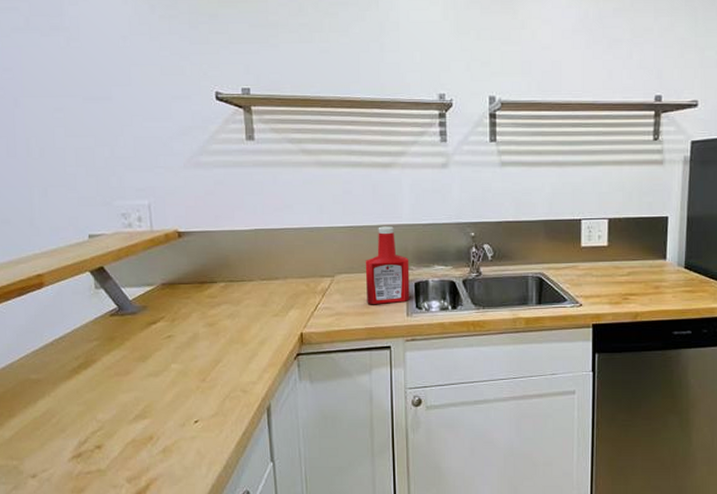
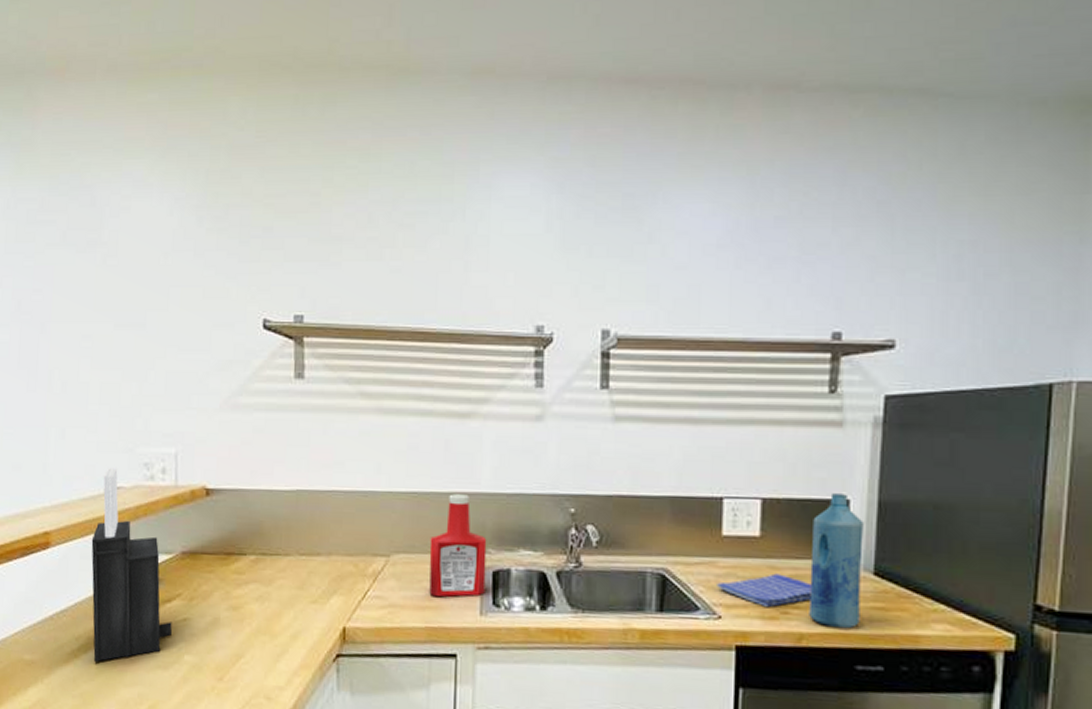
knife block: none [81,219,159,376] -> present [91,468,172,662]
dish towel: none [578,272,643,296] -> present [717,573,812,608]
bottle: none [642,213,678,307] -> present [809,493,864,629]

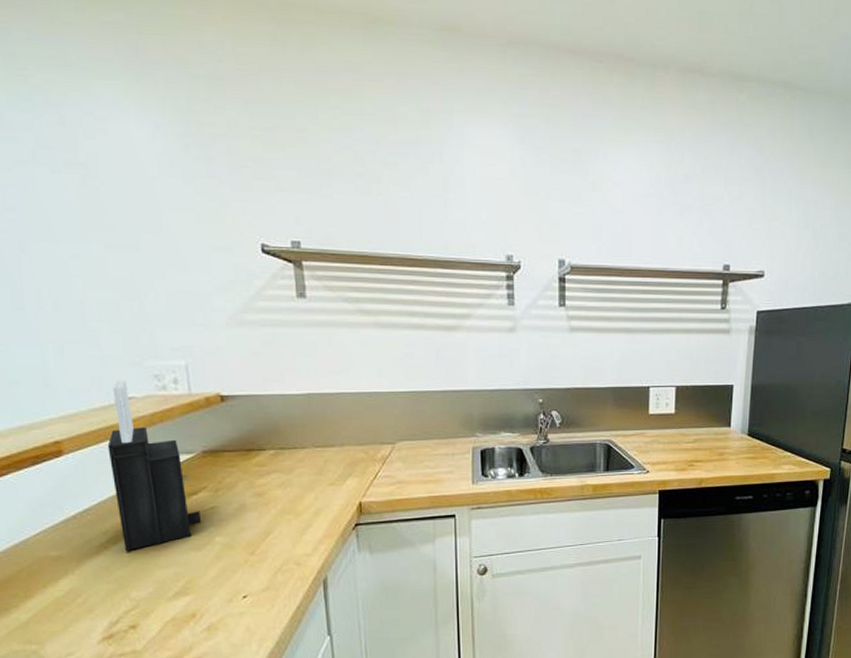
ketchup bottle: present [429,494,487,597] -> none [428,392,475,473]
dish towel: present [717,573,812,608] -> none [646,439,708,463]
bottle: present [809,493,864,629] -> none [707,381,742,473]

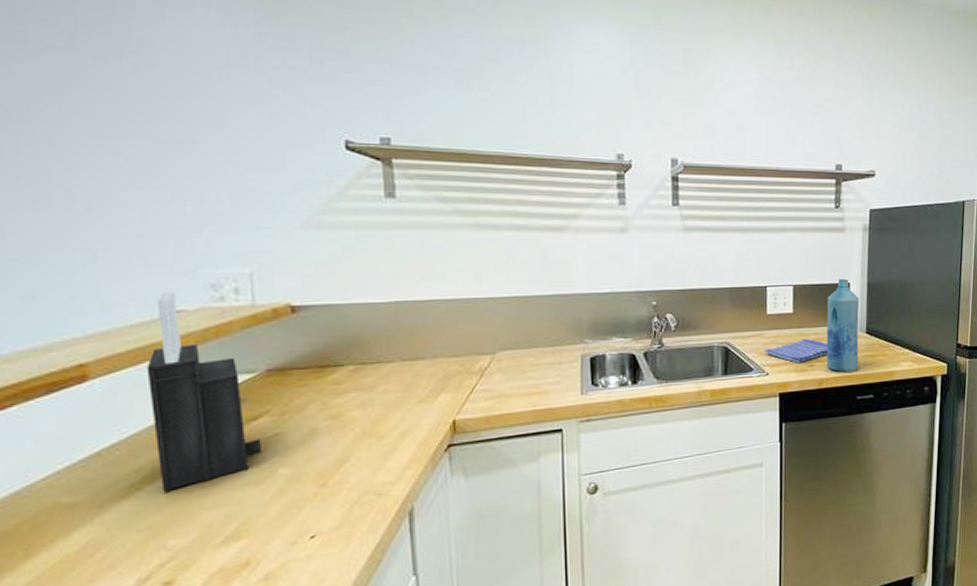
dish towel: none [646,439,708,463] -> present [765,338,828,364]
bottle: none [707,381,742,473] -> present [826,279,859,373]

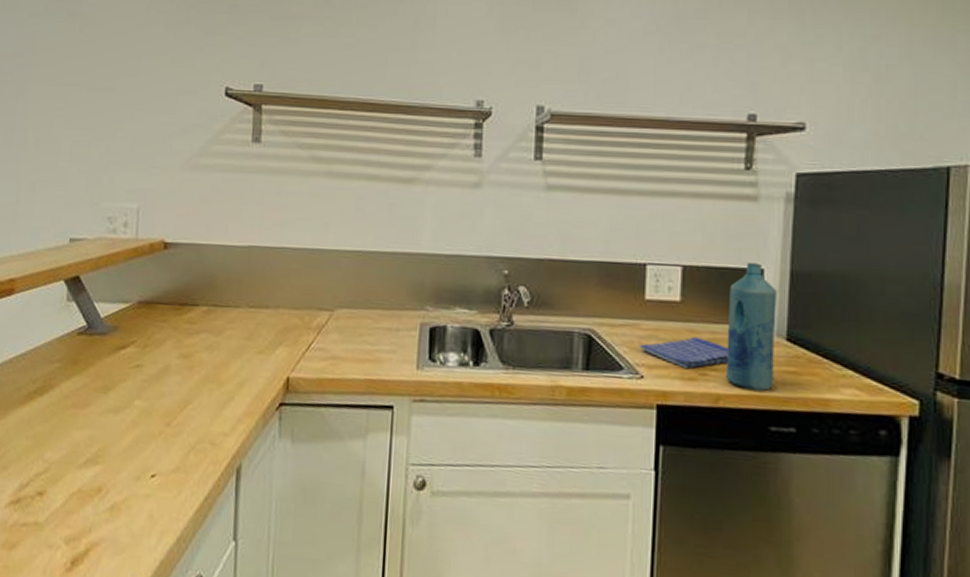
knife block: present [146,291,261,491] -> none [48,220,125,405]

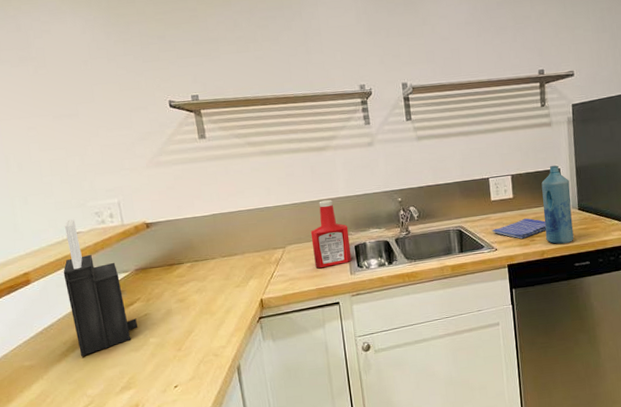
knife block: none [48,220,125,405] -> present [63,219,137,356]
ketchup bottle: none [369,253,425,351] -> present [310,200,352,269]

